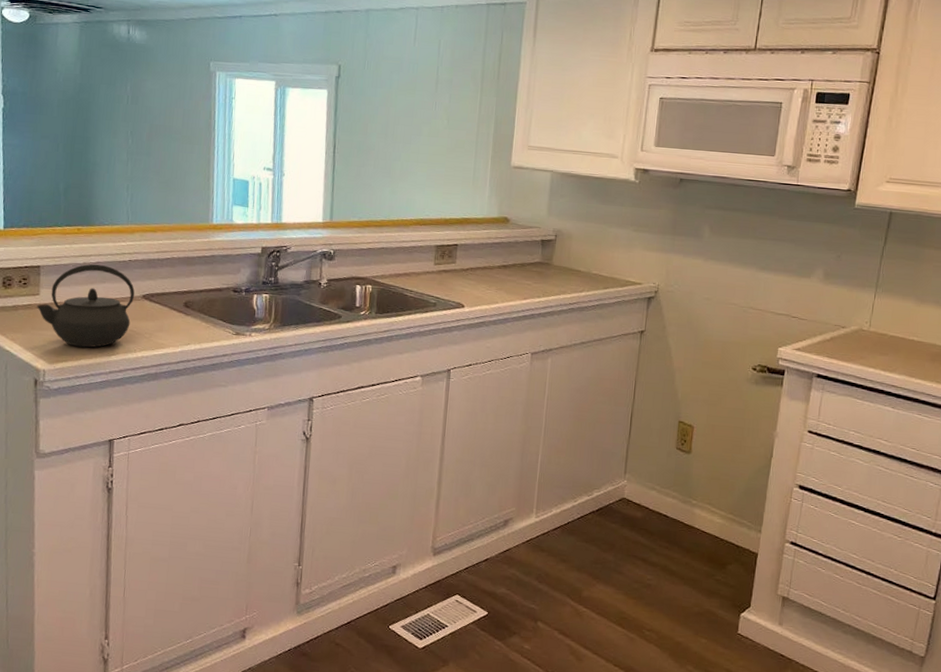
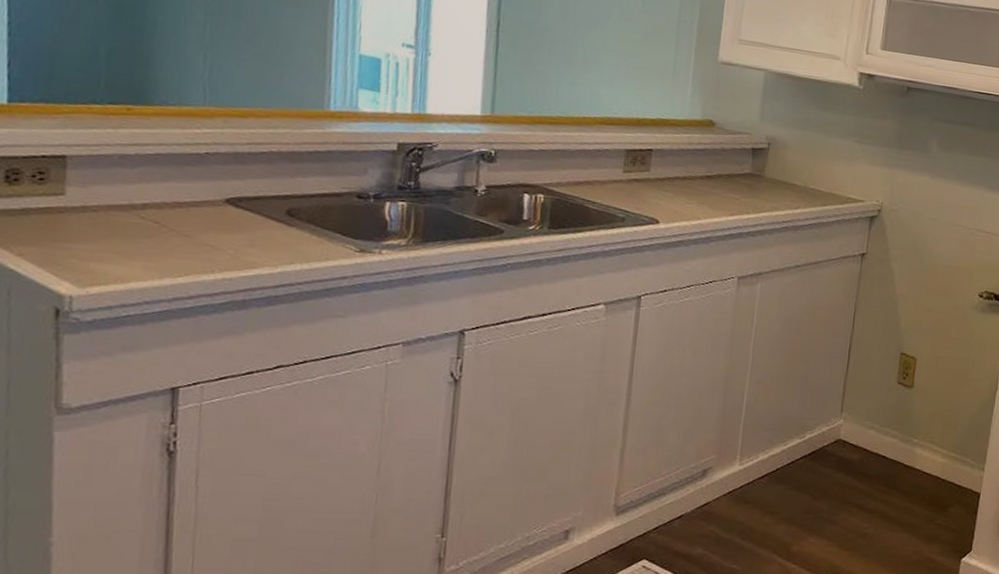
kettle: present [36,264,135,348] -> none [60,156,214,267]

